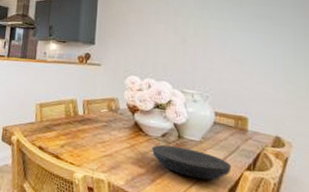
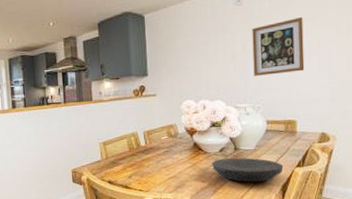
wall art: none [204,12,258,67] -> present [252,17,305,76]

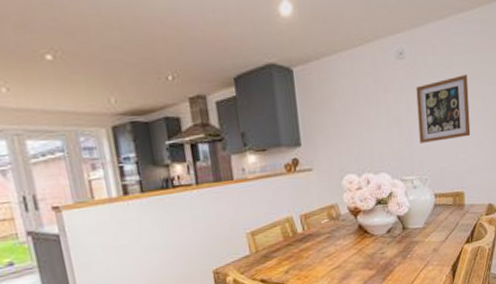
plate: present [212,157,284,183] -> none [379,237,453,266]

